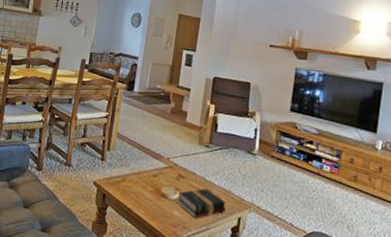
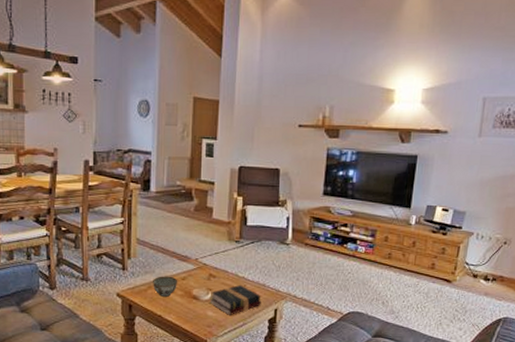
bowl: none [126,170,150,192] -> present [153,276,178,298]

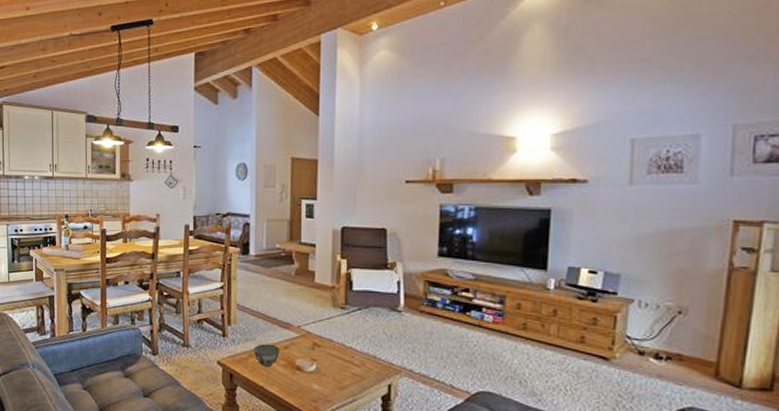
hardback book: present [209,285,261,315] -> none [314,356,372,390]

